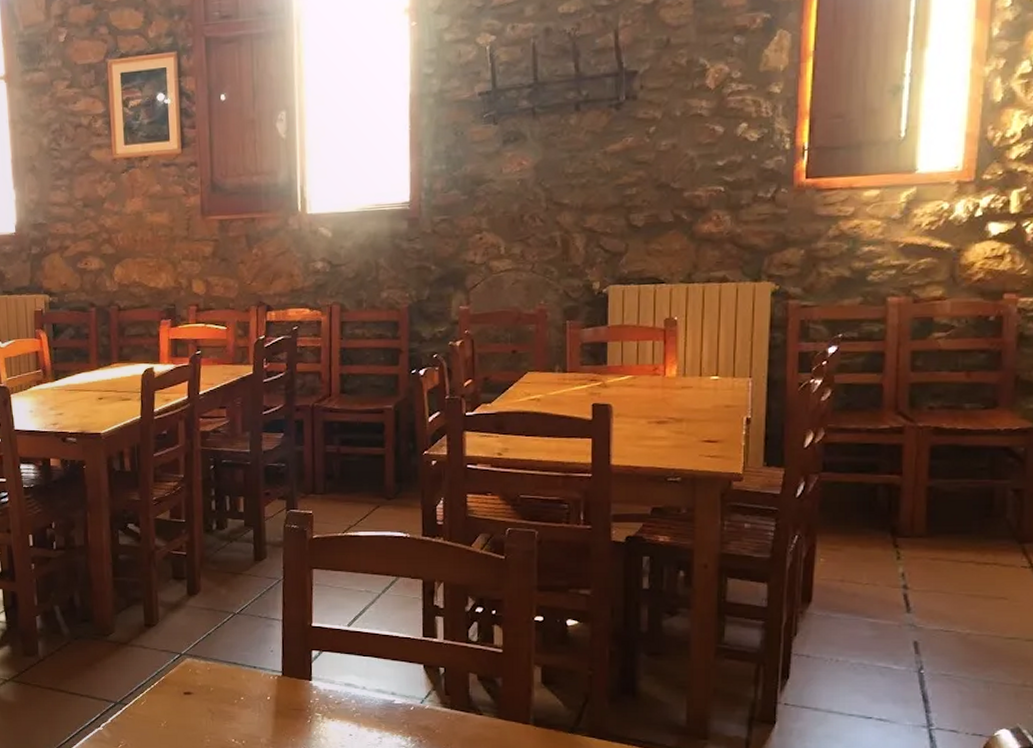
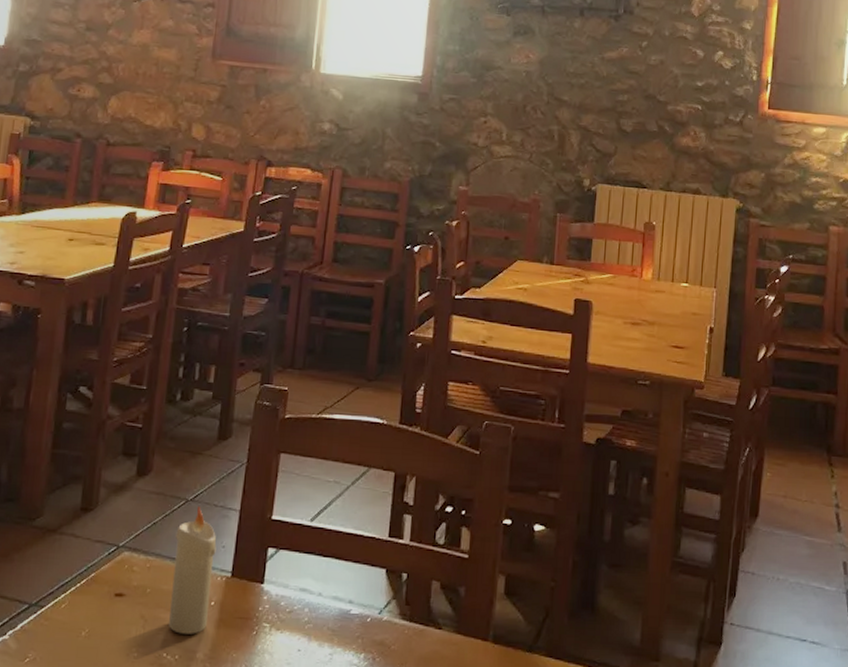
candle: none [229,618,266,724] -> present [169,506,217,634]

